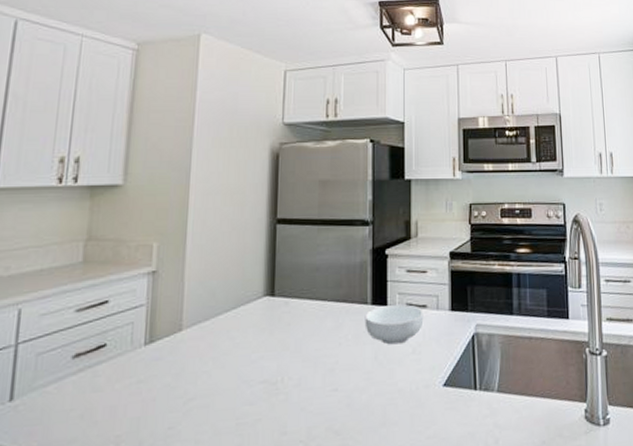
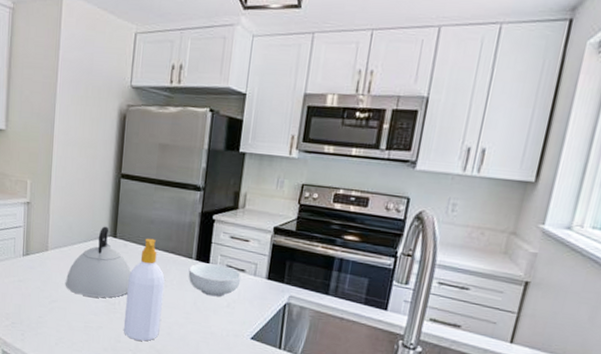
kettle: none [207,284,296,382] -> present [65,226,132,298]
soap bottle: none [291,289,338,426] -> present [124,238,165,341]

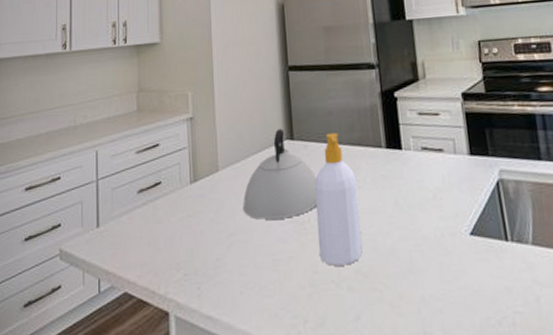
cereal bowl: present [188,263,242,297] -> none [380,148,442,189]

